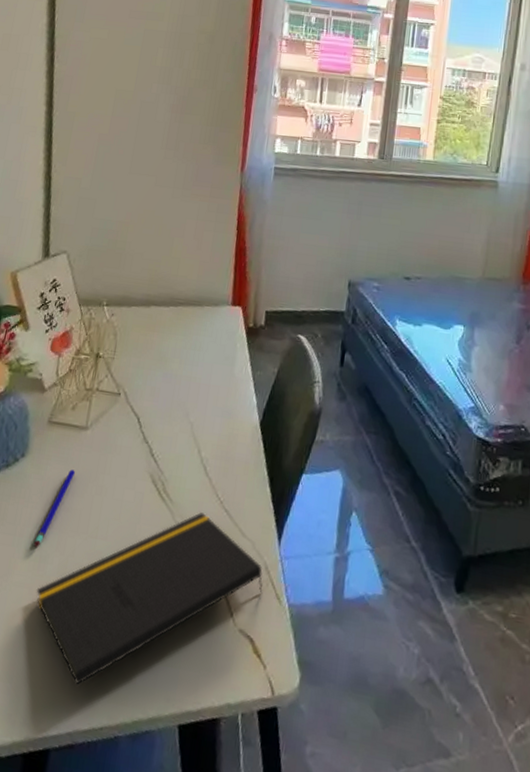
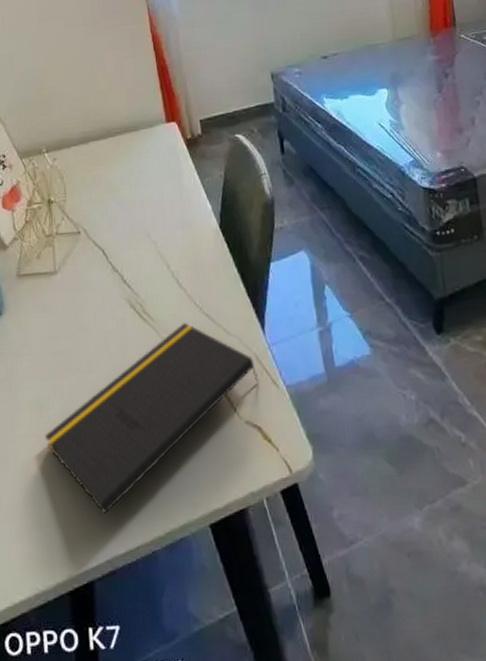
pen: present [34,469,75,547] -> none [31,315,55,397]

